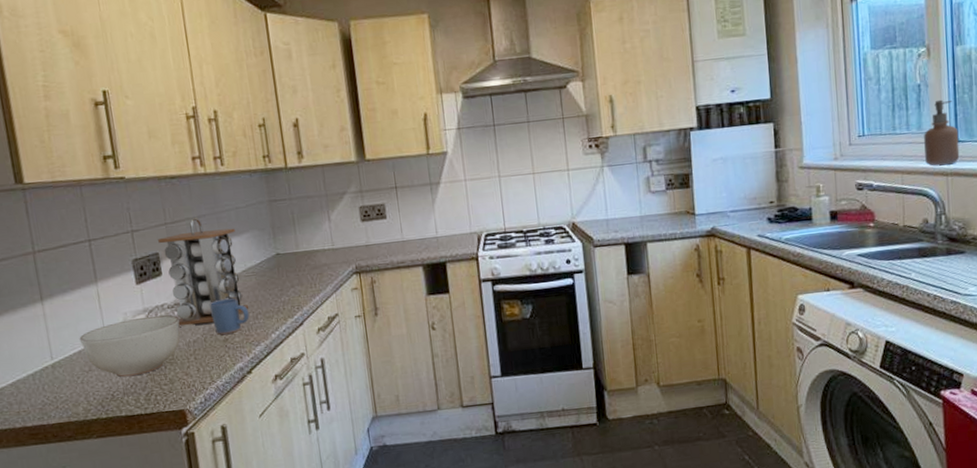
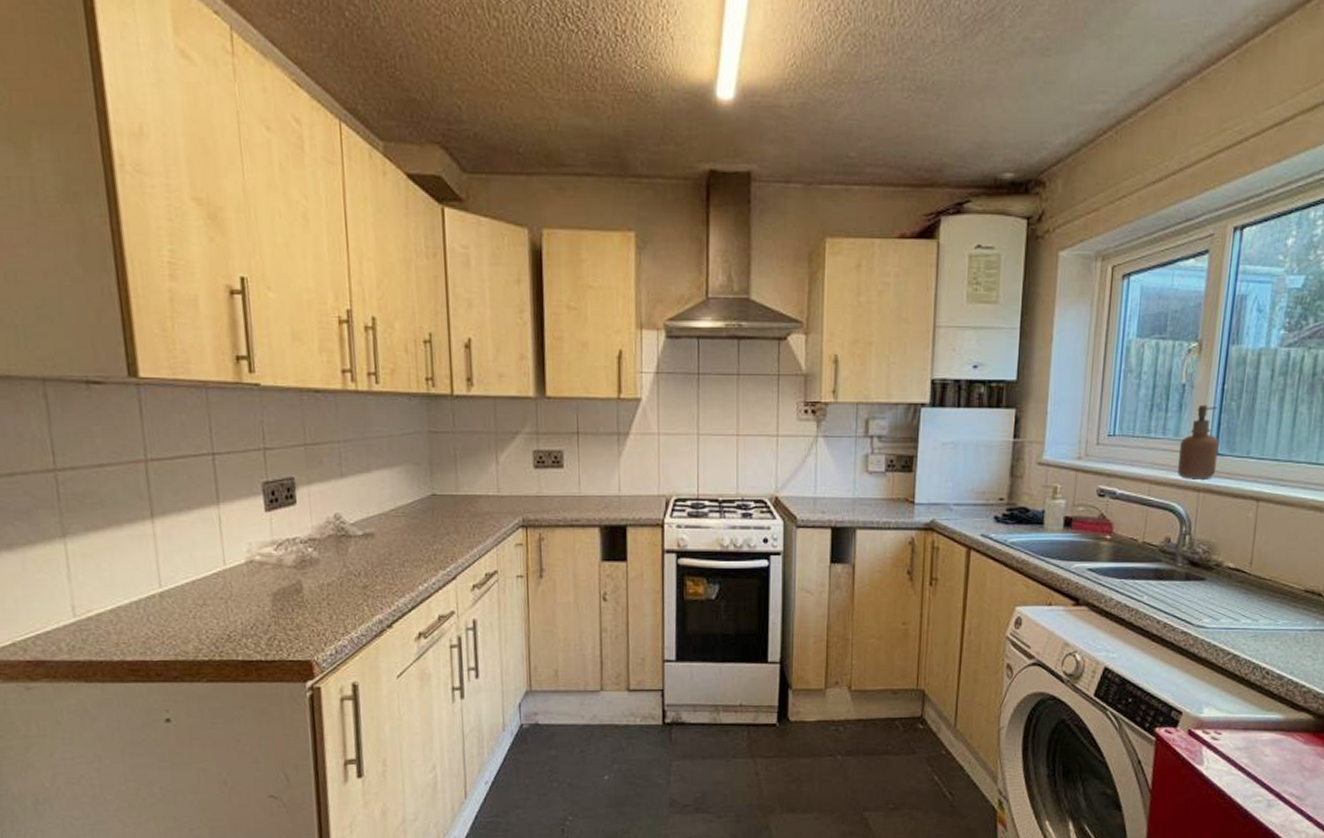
bowl: present [79,315,181,378] -> none [194,550,314,617]
spice rack: present [158,218,249,325] -> none [294,442,396,567]
mug: present [209,298,250,335] -> none [349,539,395,580]

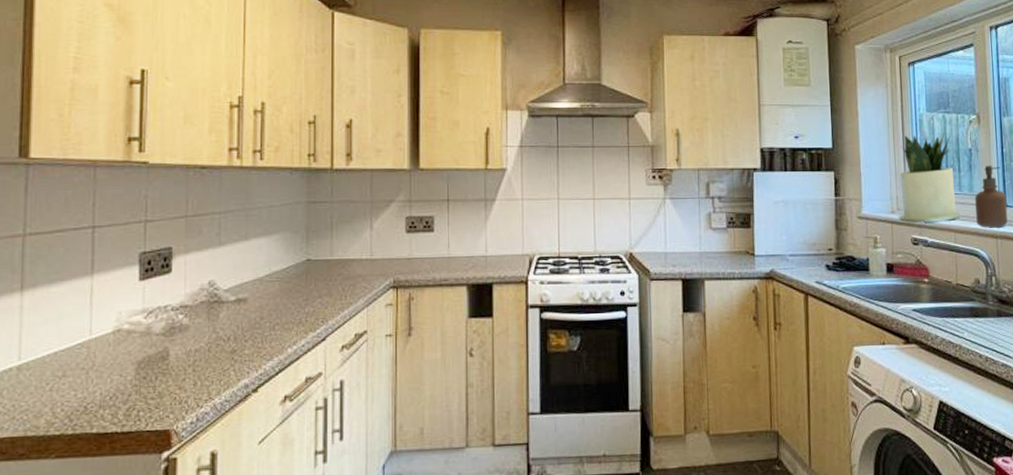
planter: none [1084,362,1162,471] -> present [898,131,962,223]

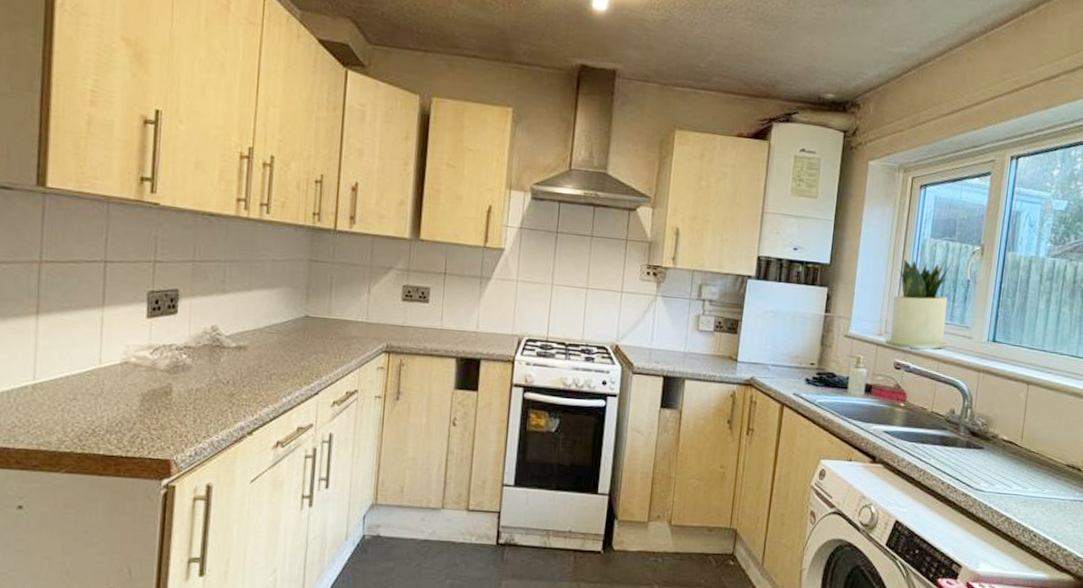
soap dispenser: present [975,165,1008,228] -> none [962,298,997,362]

